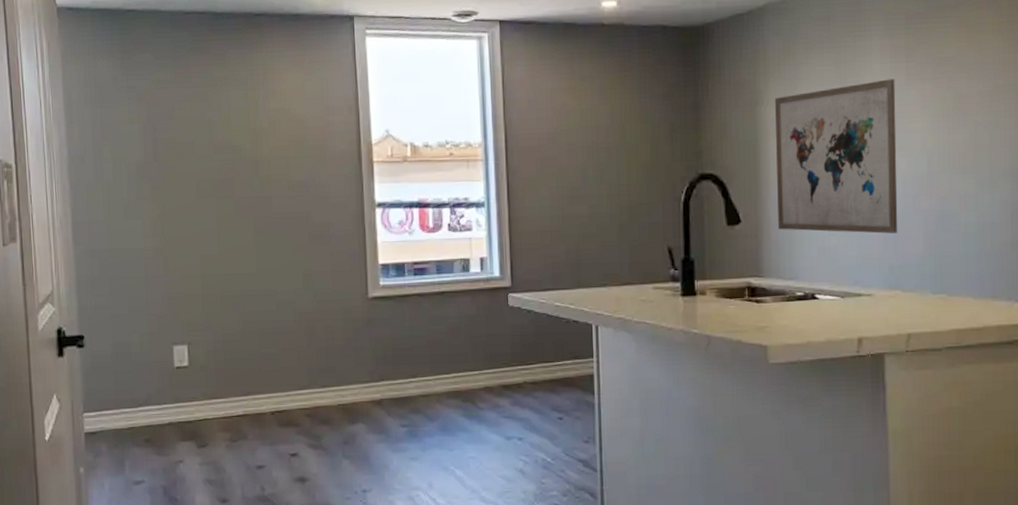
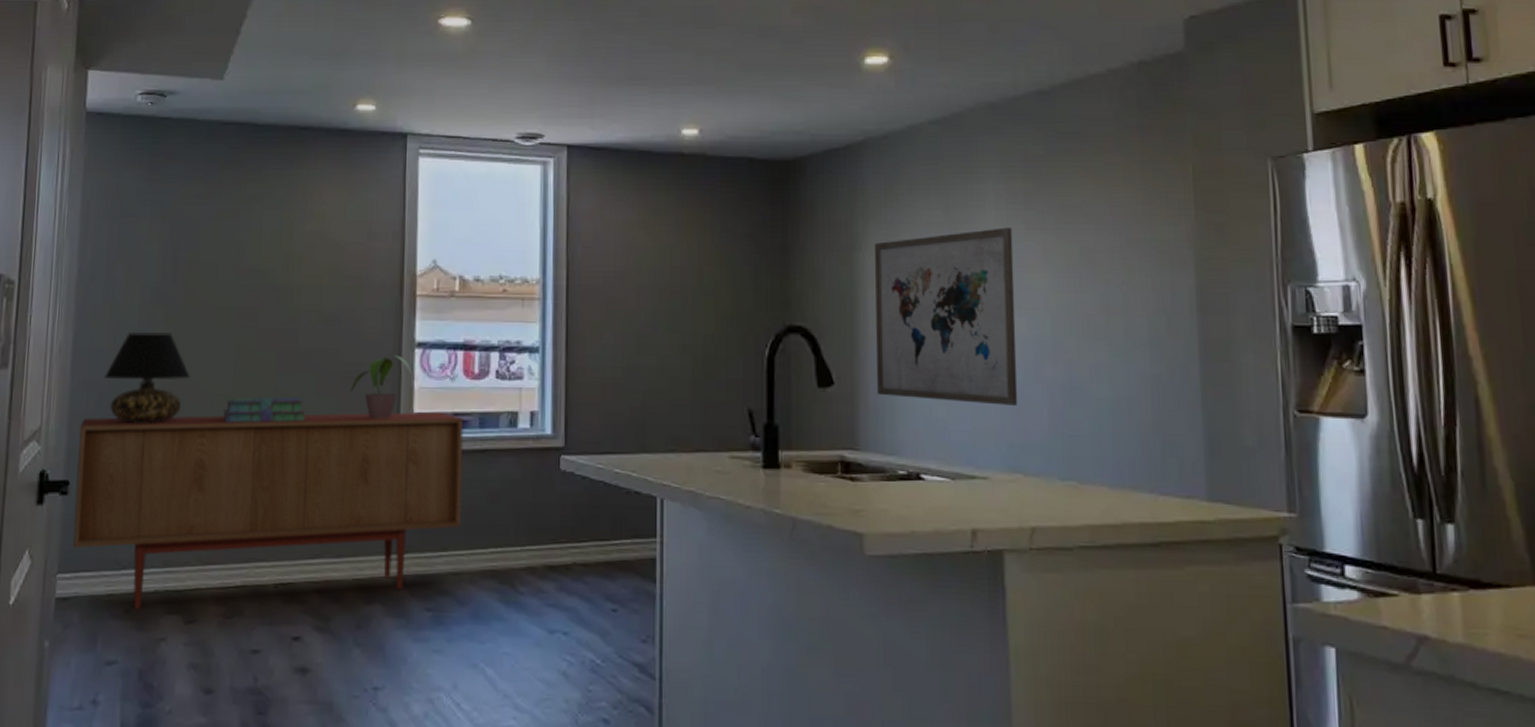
sideboard: none [88,261,426,438] -> present [73,411,464,609]
table lamp: none [103,204,180,284] -> present [103,332,190,423]
stack of books: none [212,254,285,280] -> present [223,396,306,423]
potted plant: none [321,214,377,270] -> present [349,355,415,419]

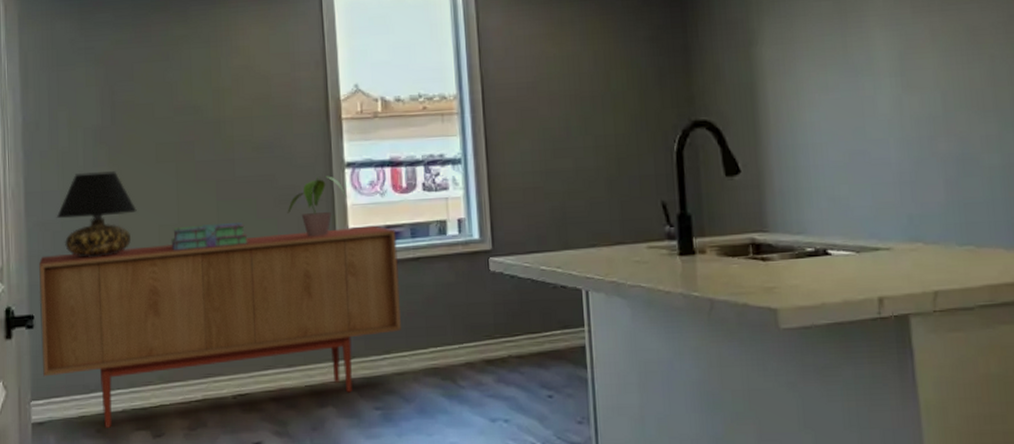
wall art: present [875,227,1018,405] -> none [771,12,915,181]

